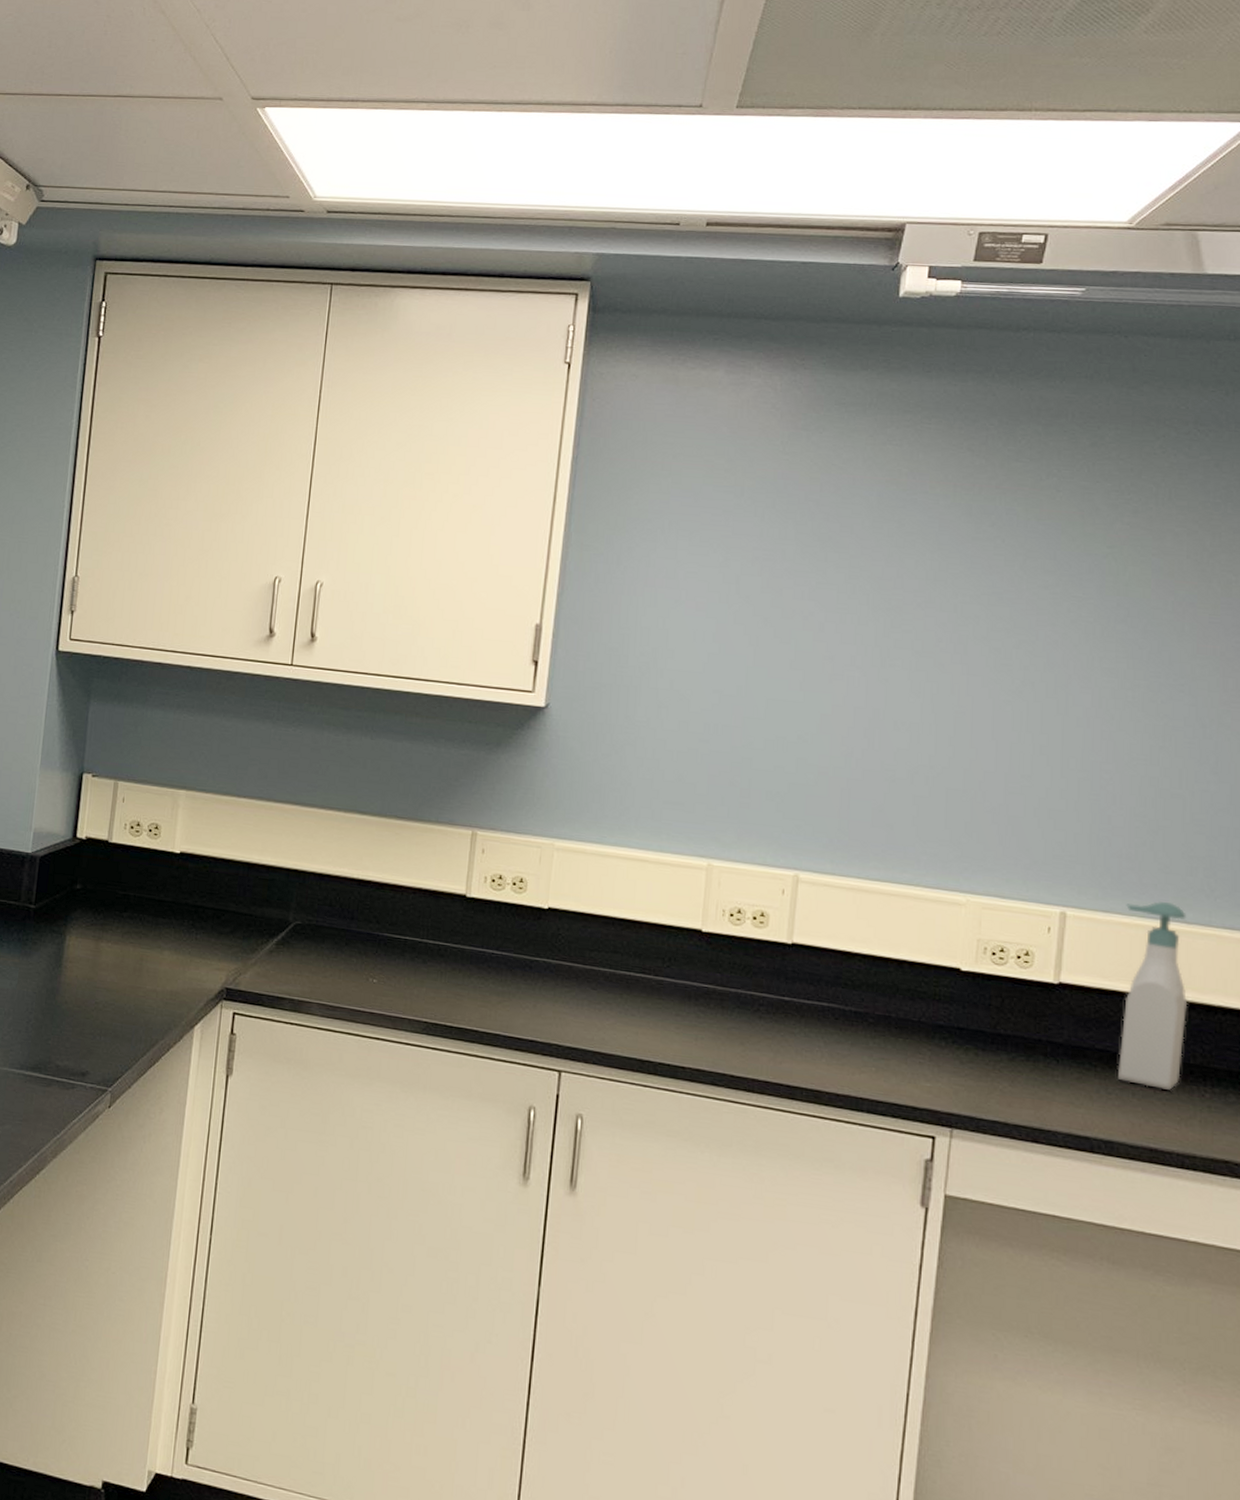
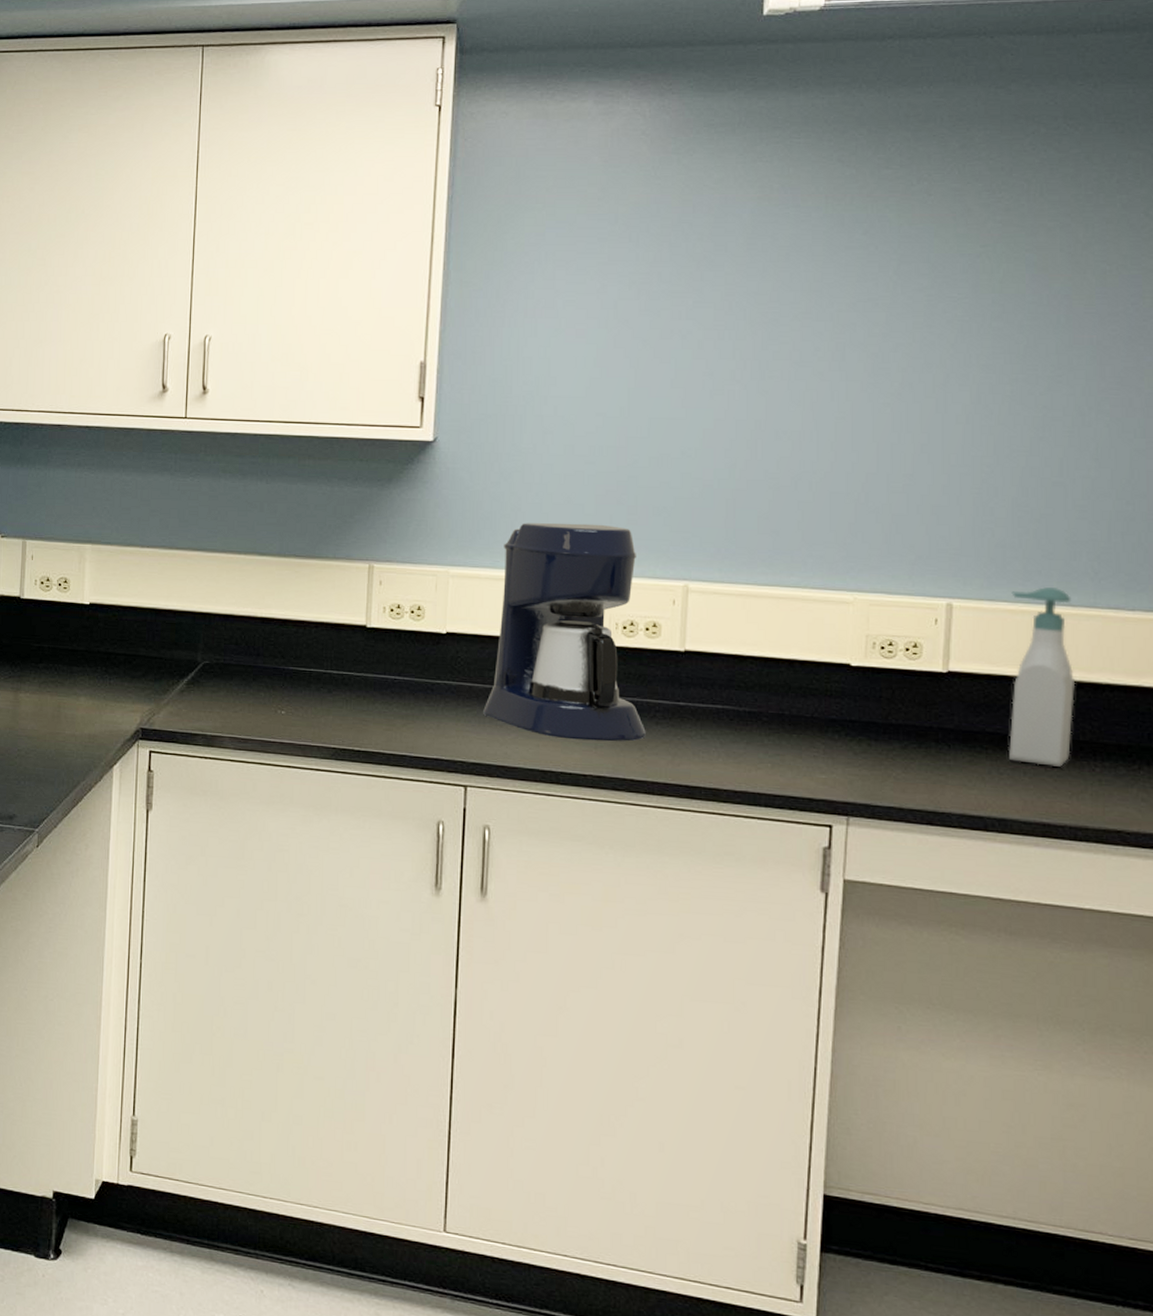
coffee maker: none [582,798,749,1035] -> present [483,522,646,742]

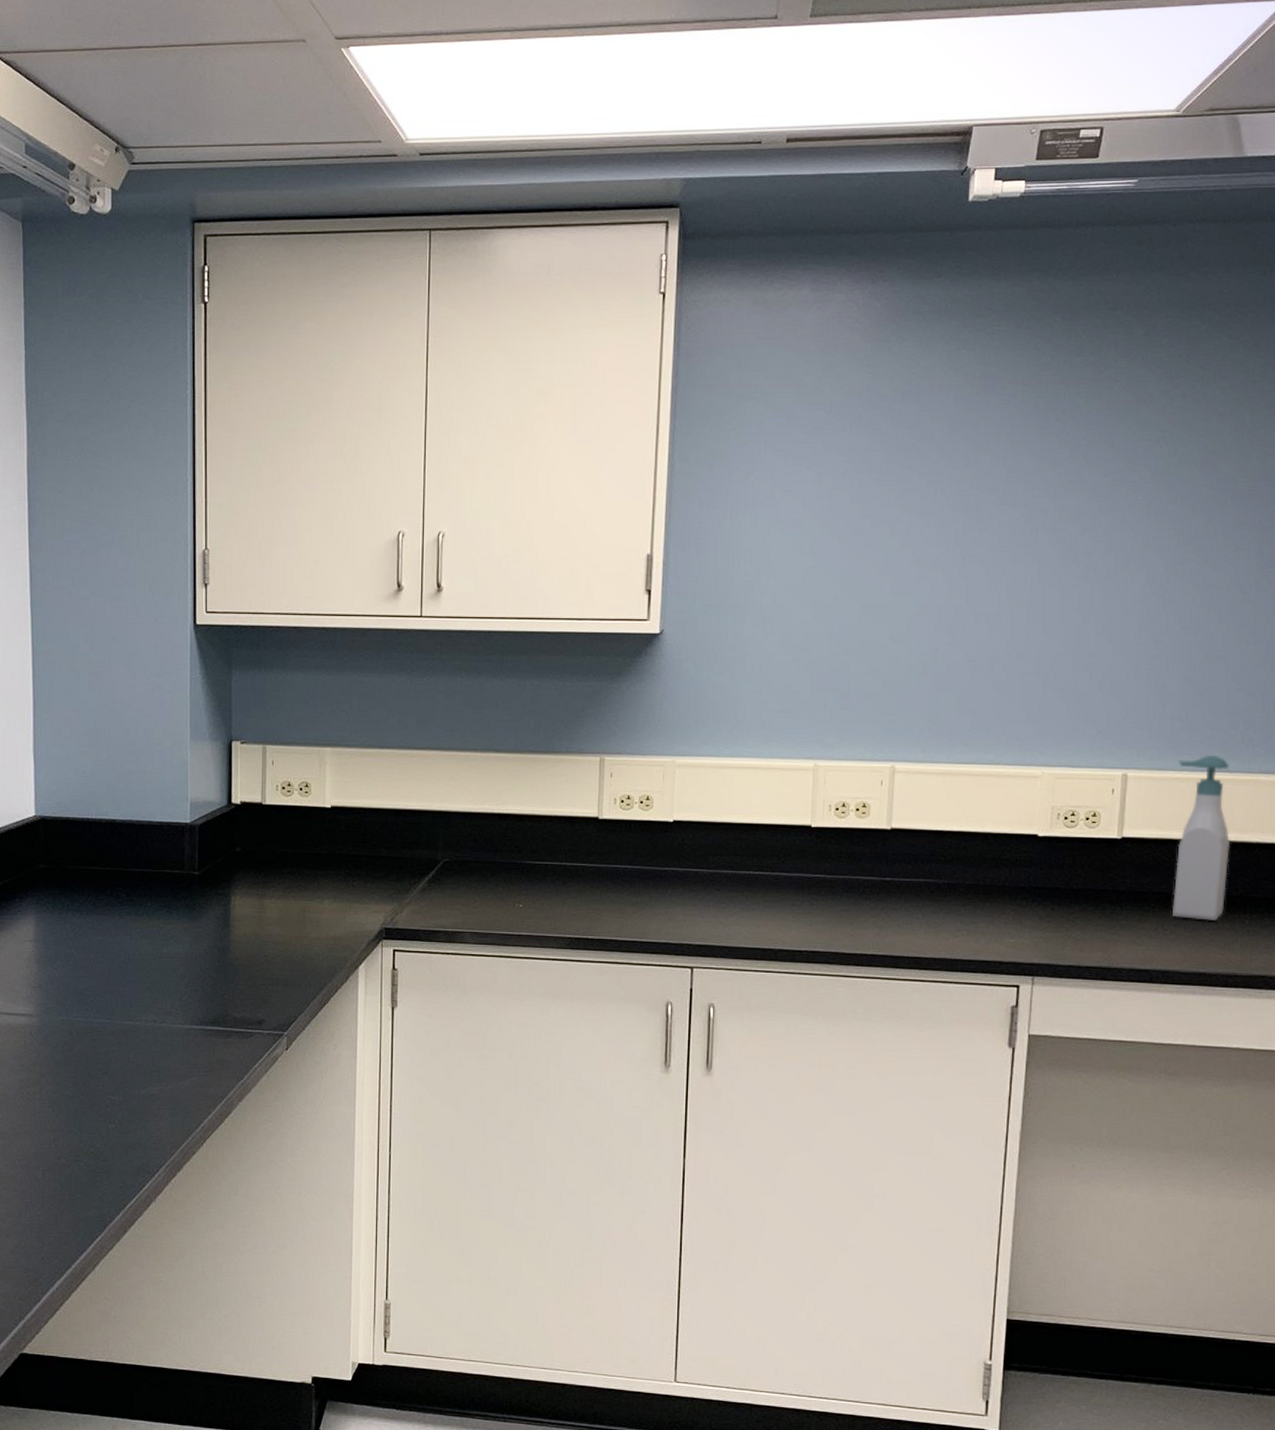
coffee maker: present [483,522,646,742] -> none [708,710,856,918]

